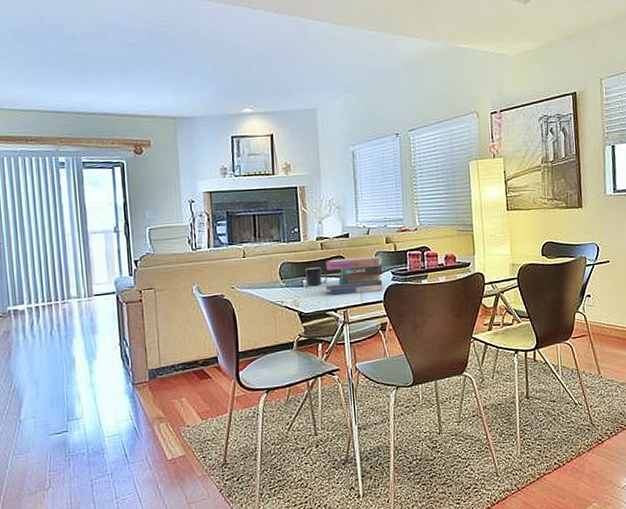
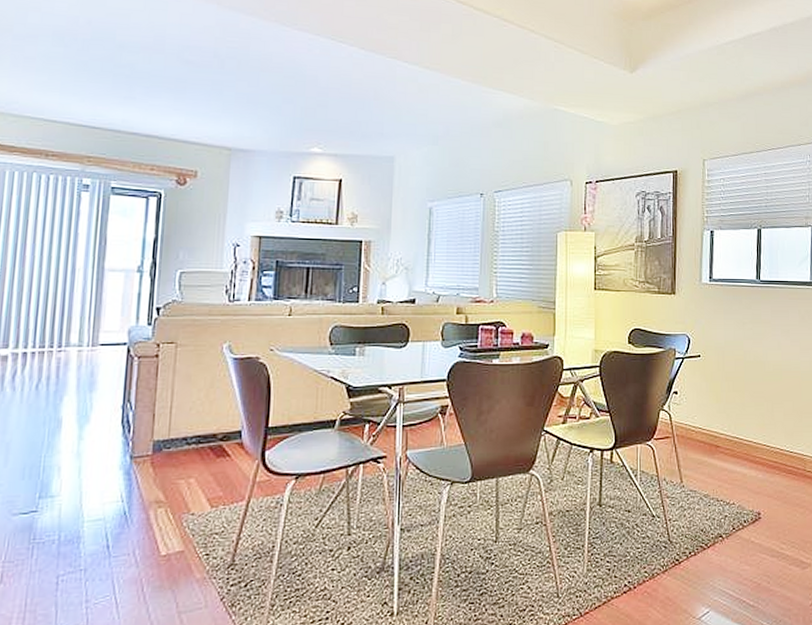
mug: present [305,266,327,288] -> none [359,334,385,358]
books: present [324,256,383,295] -> none [380,326,450,368]

